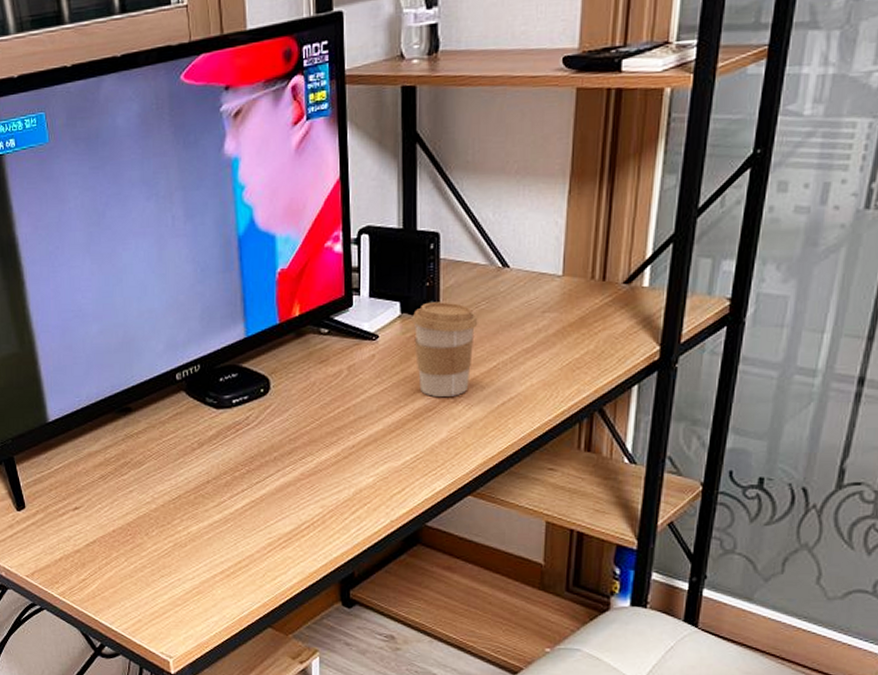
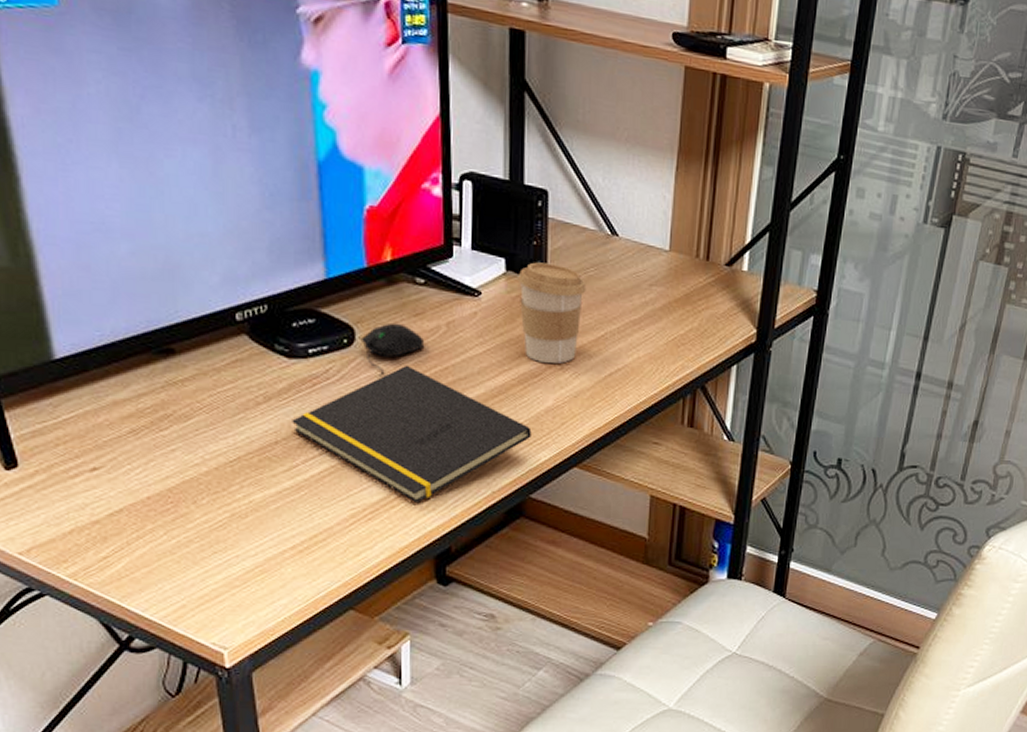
notepad: none [220,408,427,532] -> present [292,365,532,503]
computer mouse: none [274,371,329,420] -> present [360,322,425,377]

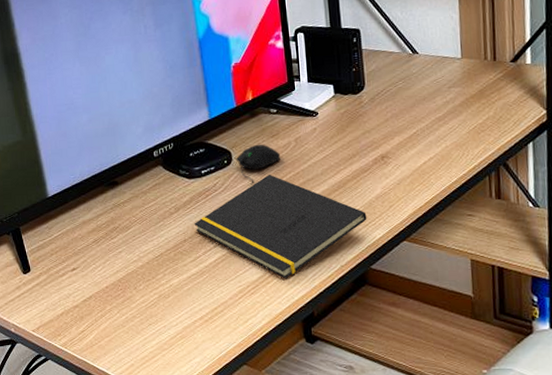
coffee cup: present [517,262,587,364] -> none [344,83,398,160]

